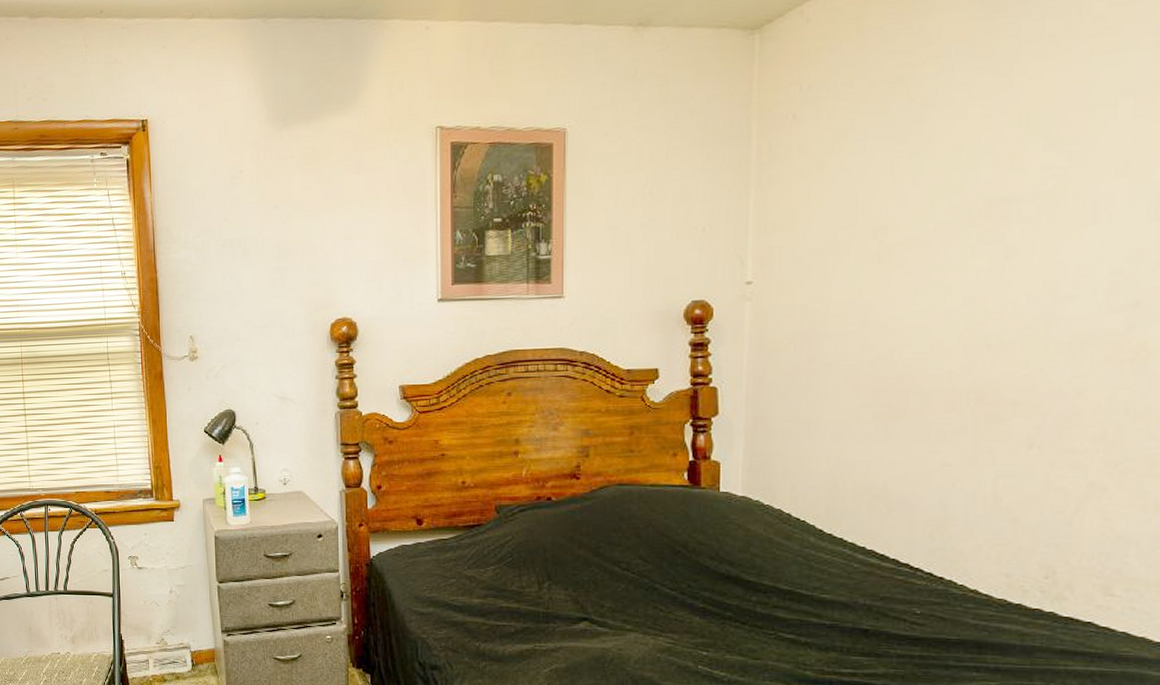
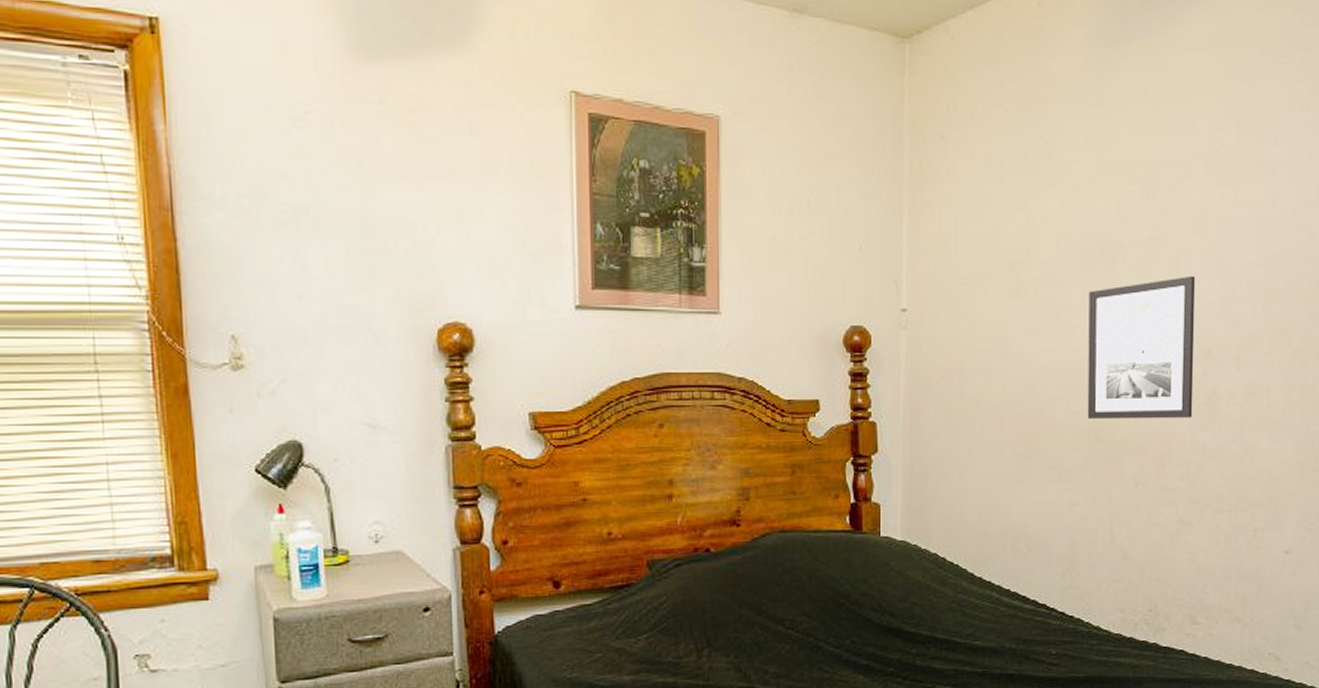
wall art: none [966,222,1119,380] -> present [1087,275,1196,420]

